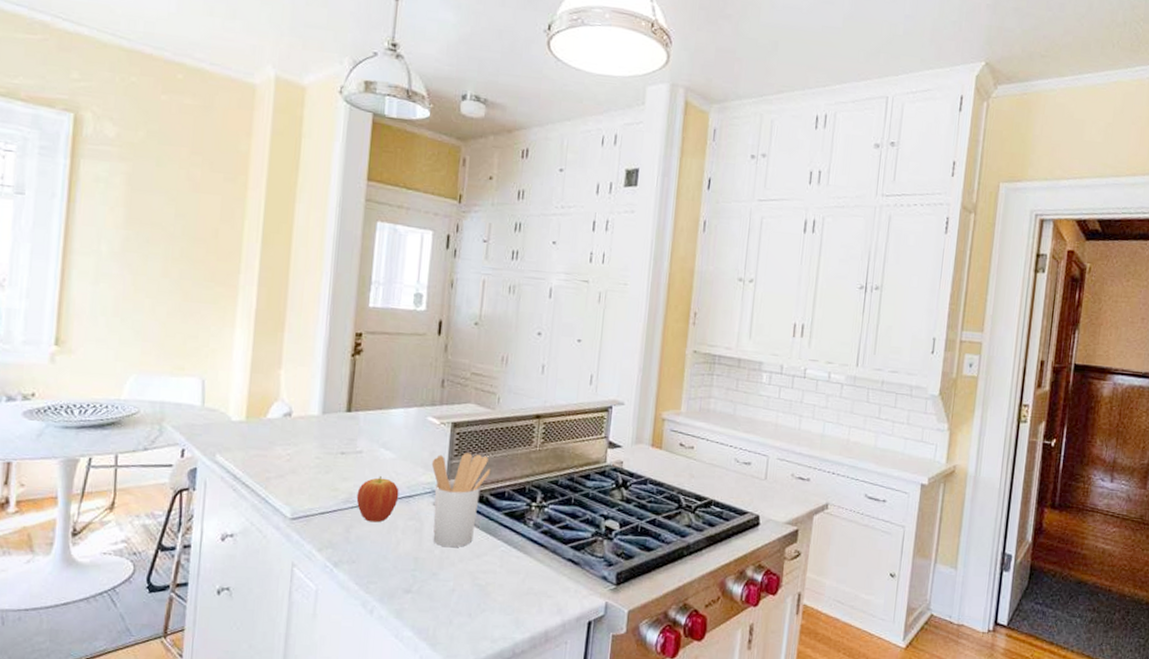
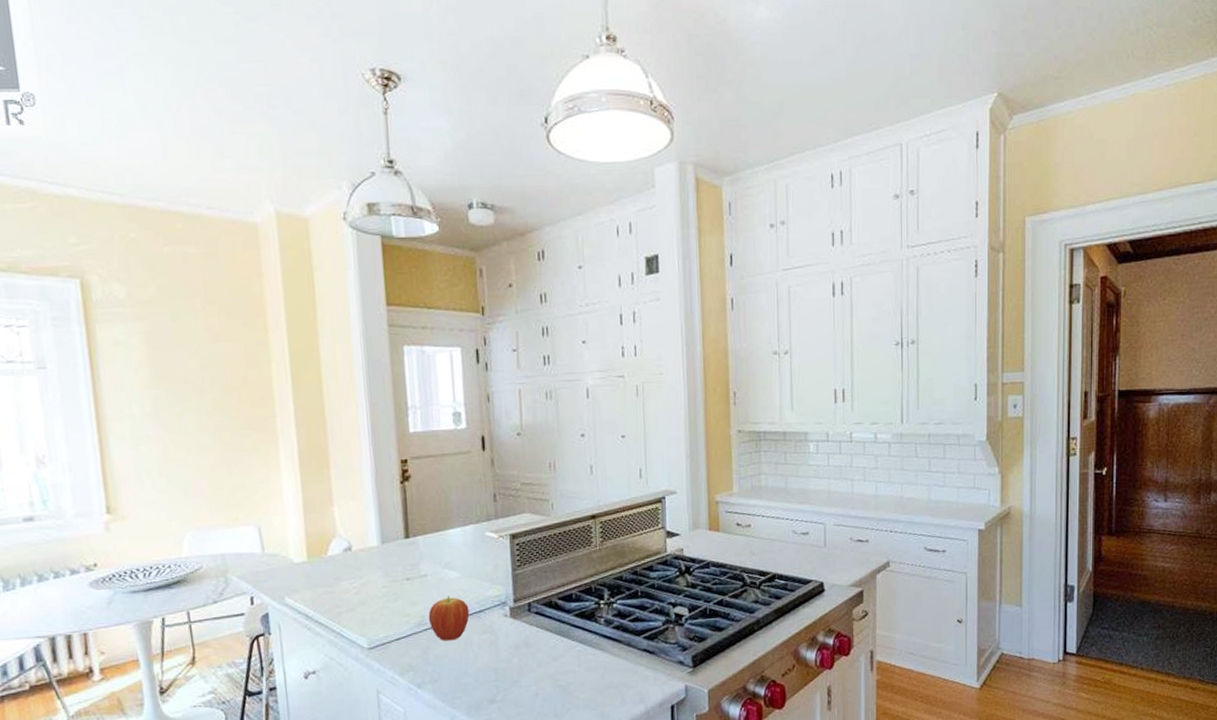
utensil holder: present [431,453,491,548] -> none [496,561,556,655]

